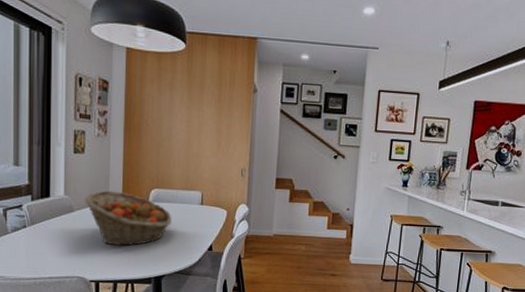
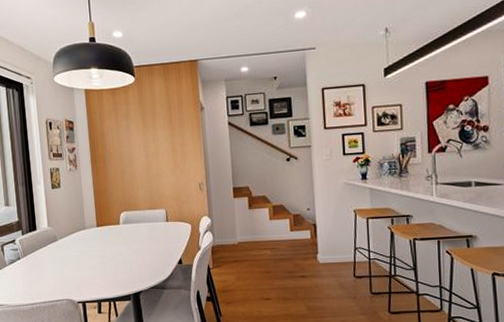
fruit basket: present [85,190,172,246] -> none [65,218,142,268]

